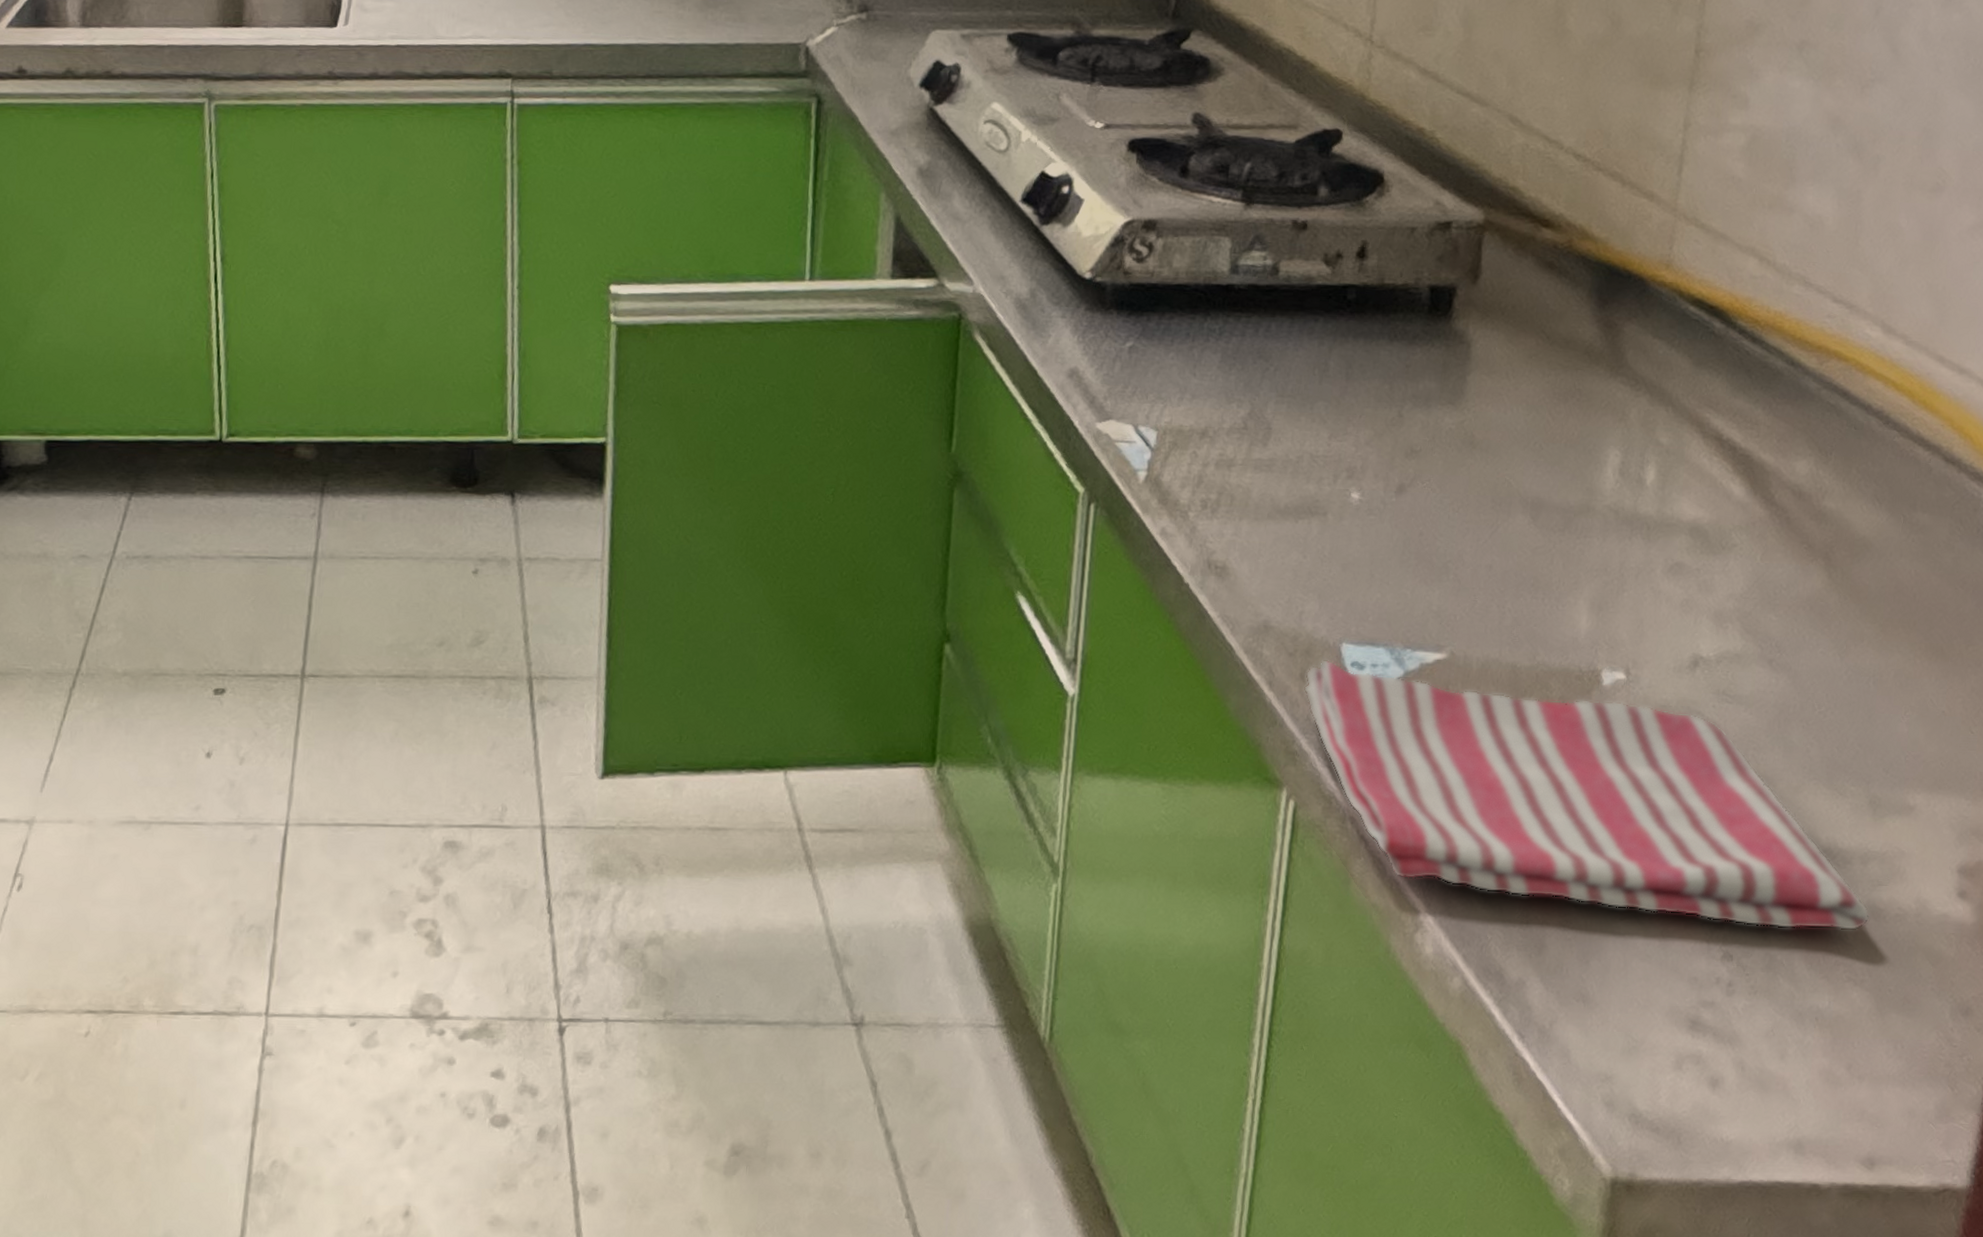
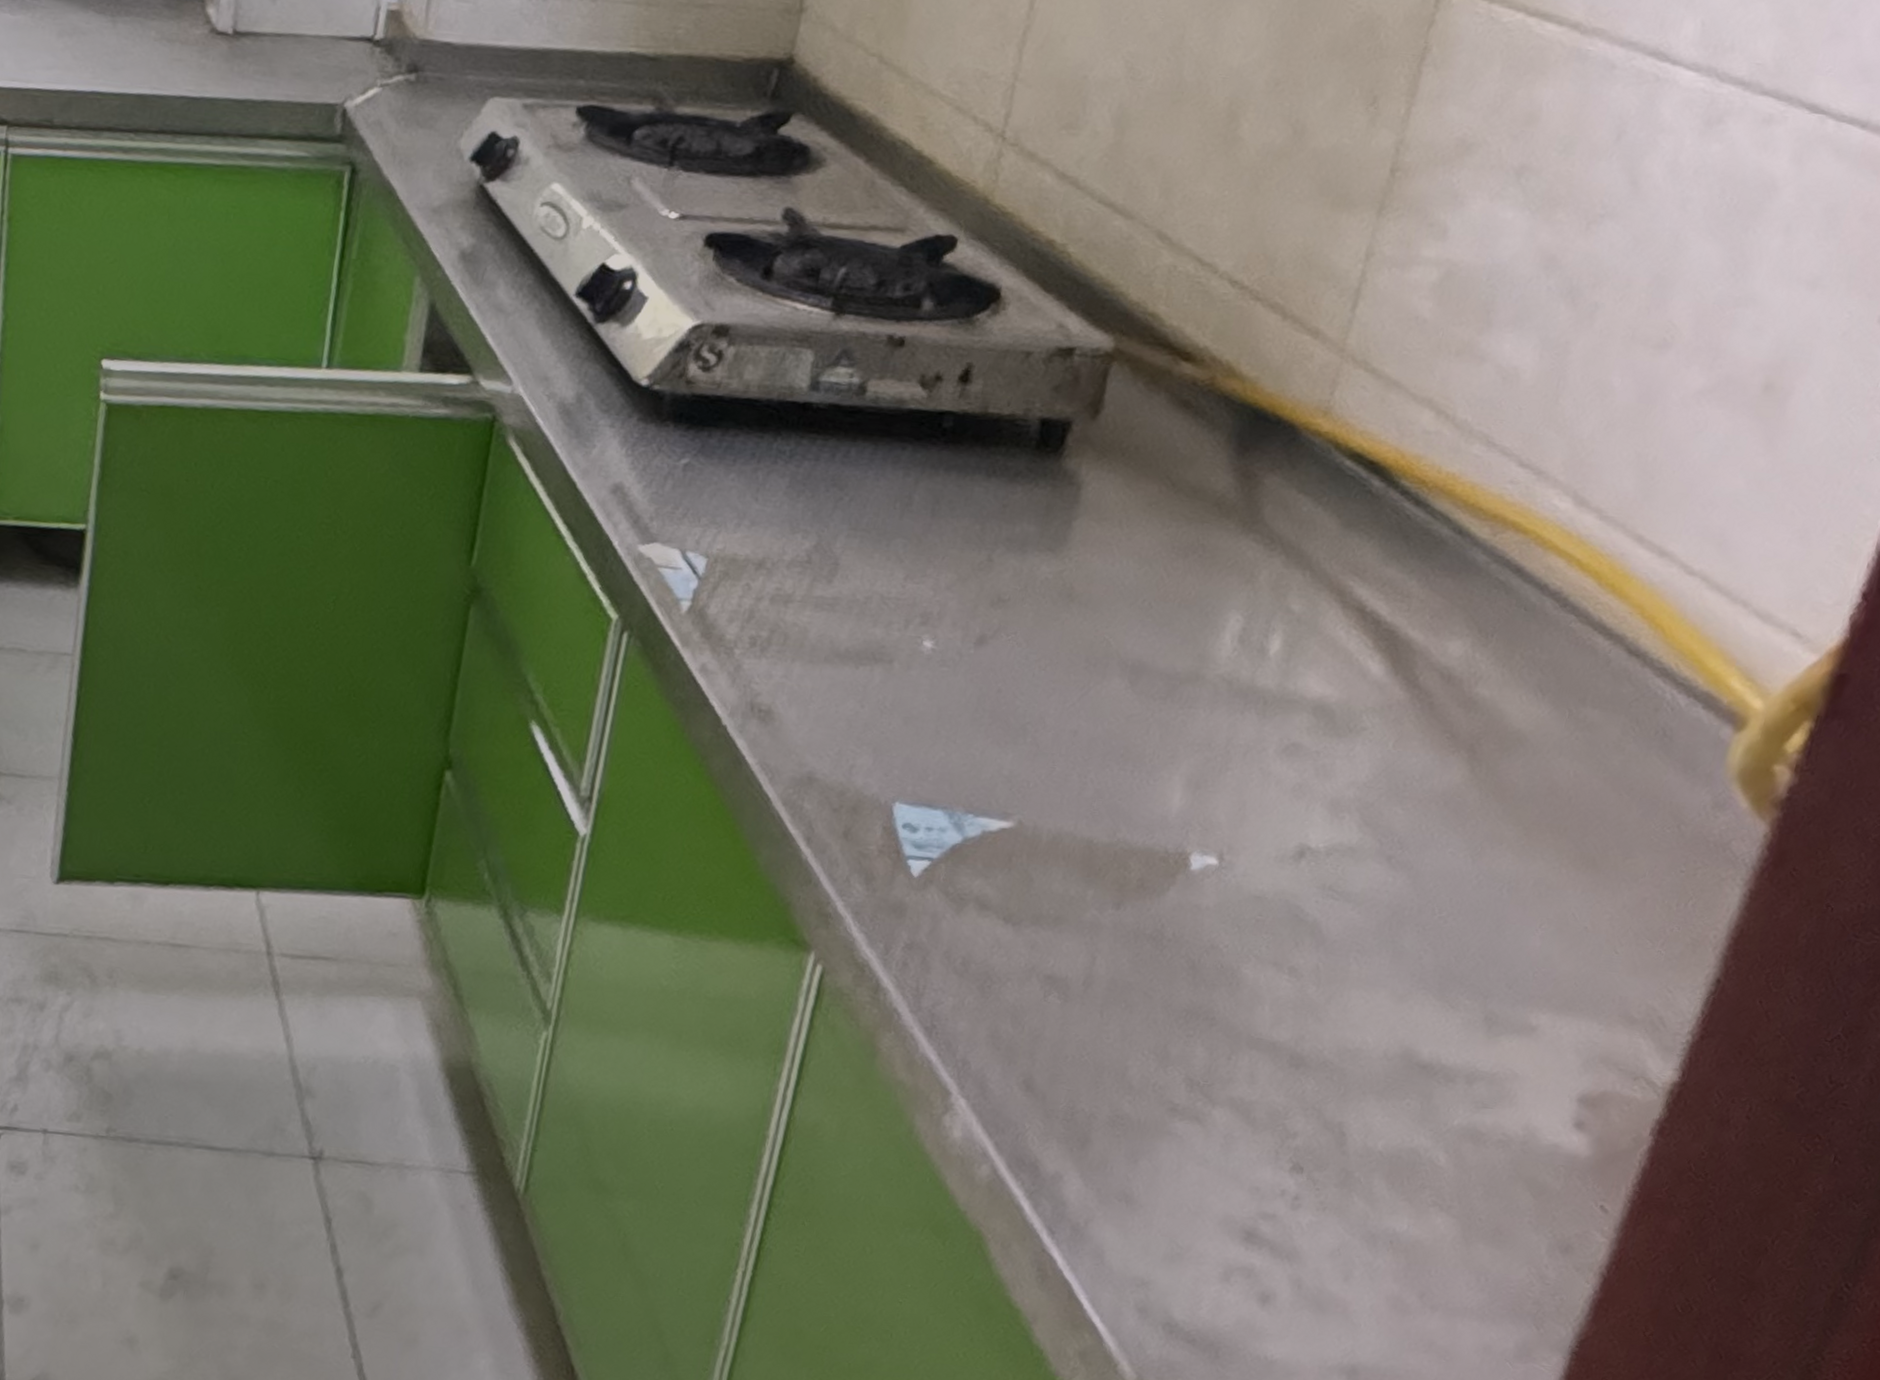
dish towel: present [1304,659,1871,931] -> none [846,818,1469,1154]

